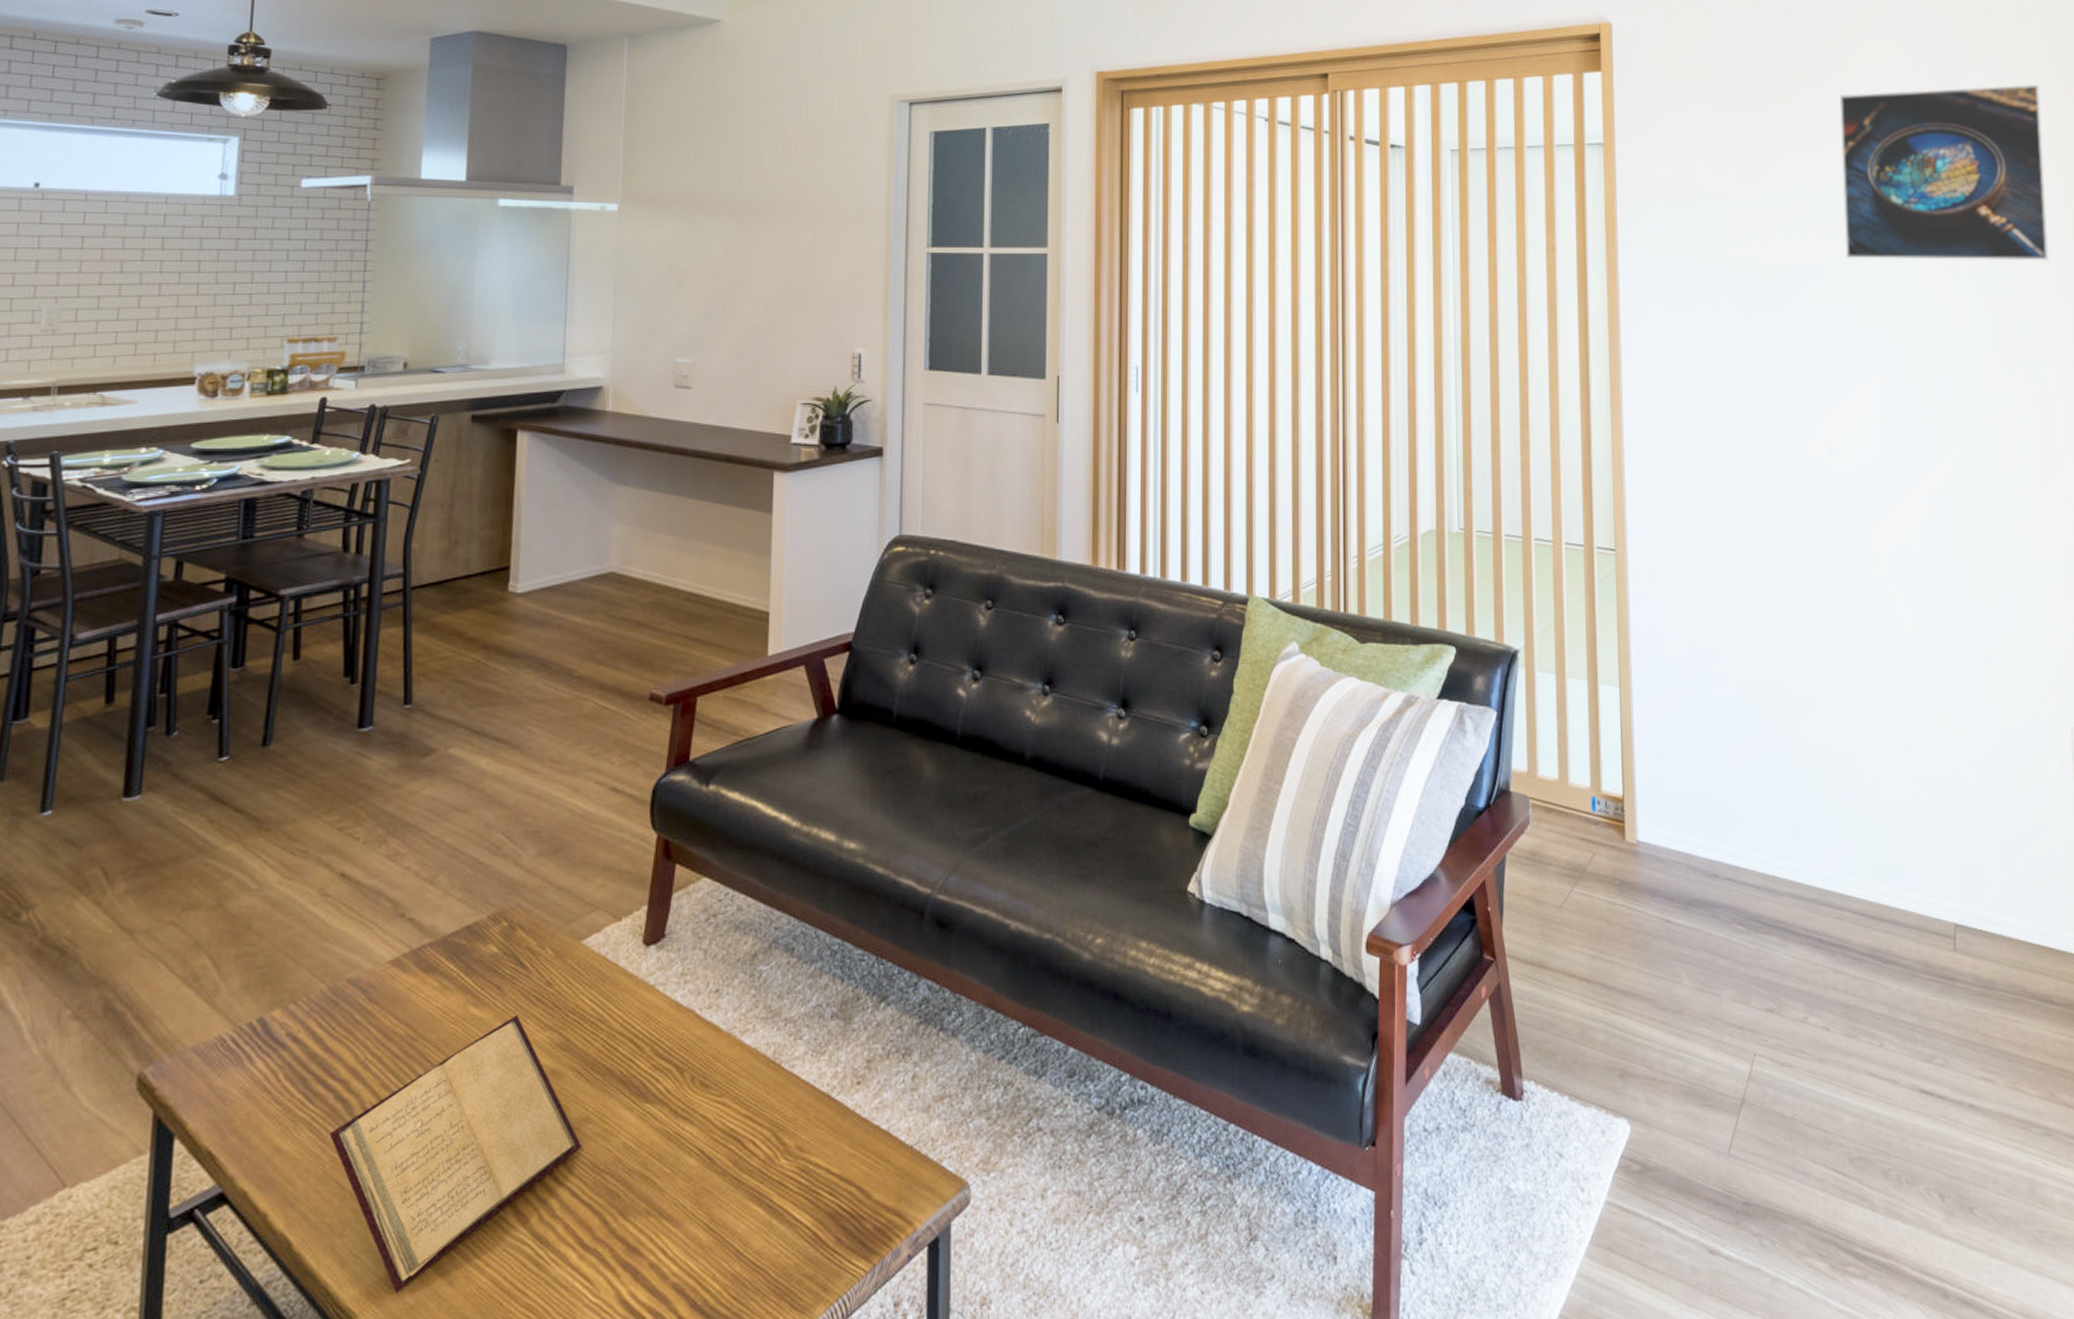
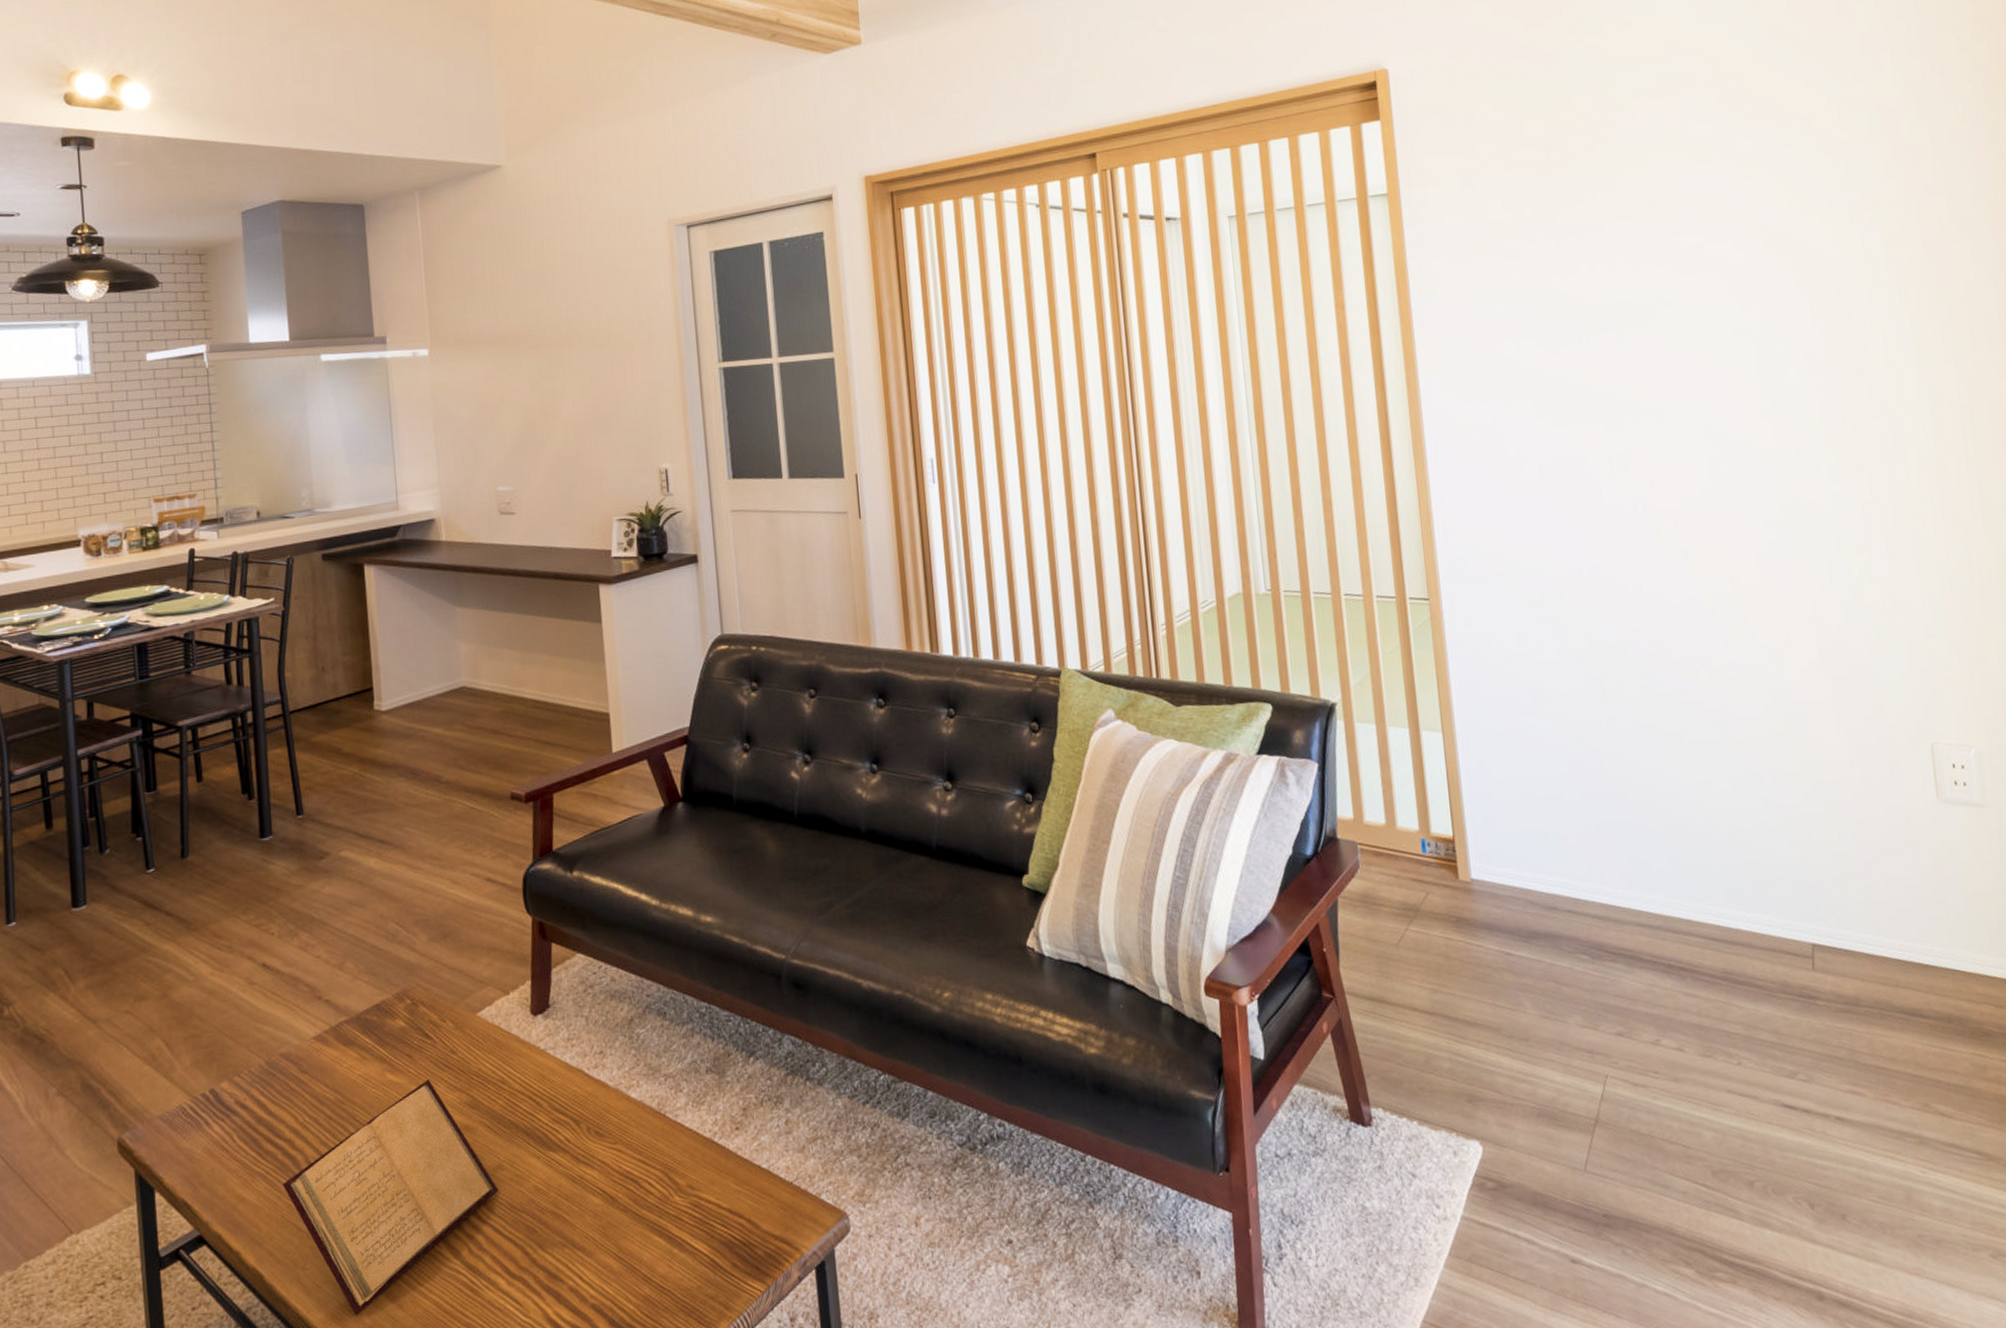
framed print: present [1839,84,2049,261] -> none [1641,82,1885,286]

